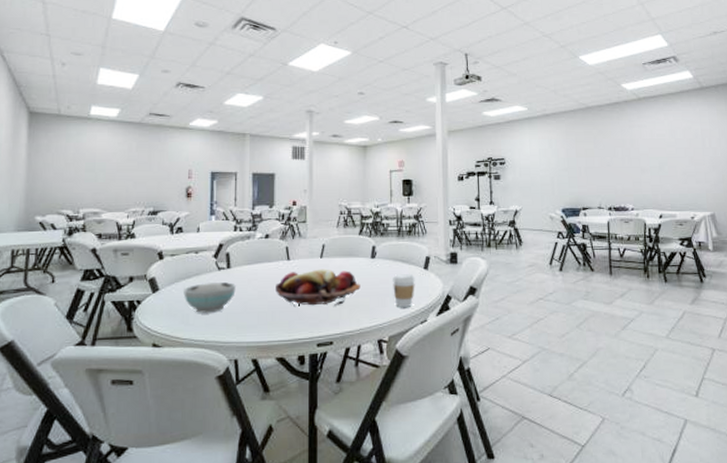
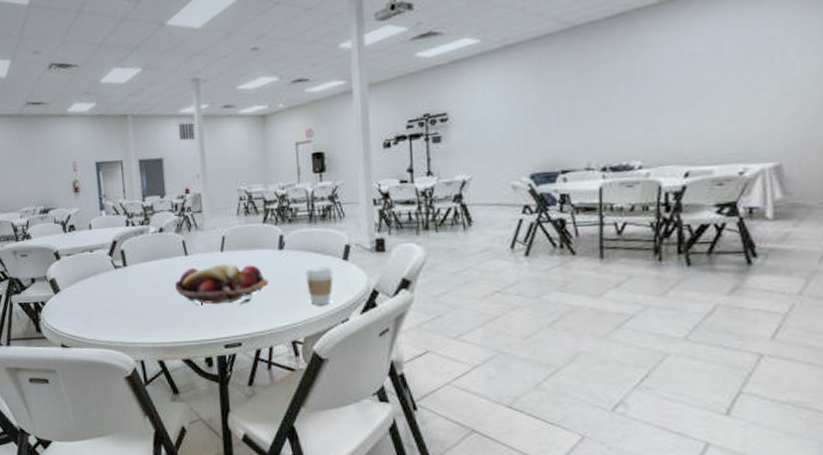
bowl: present [183,282,236,313] -> none [83,281,135,314]

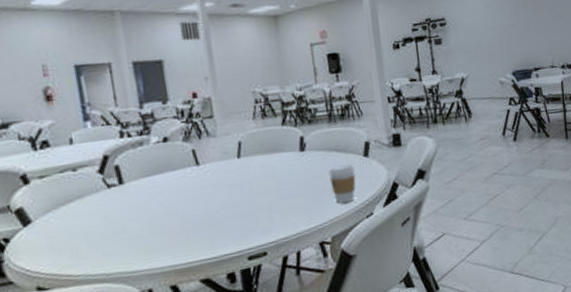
fruit basket: present [175,263,269,305] -> none [186,169,292,219]

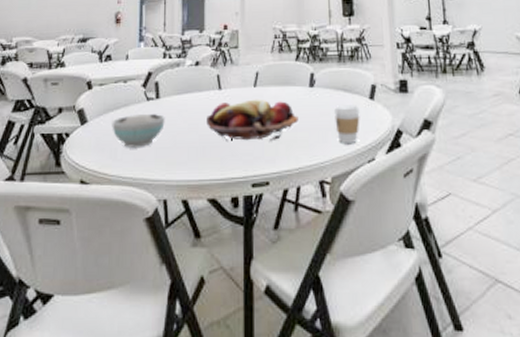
bowl: none [65,201,136,243] -> present [112,114,165,147]
fruit basket: none [186,169,292,219] -> present [207,99,299,141]

